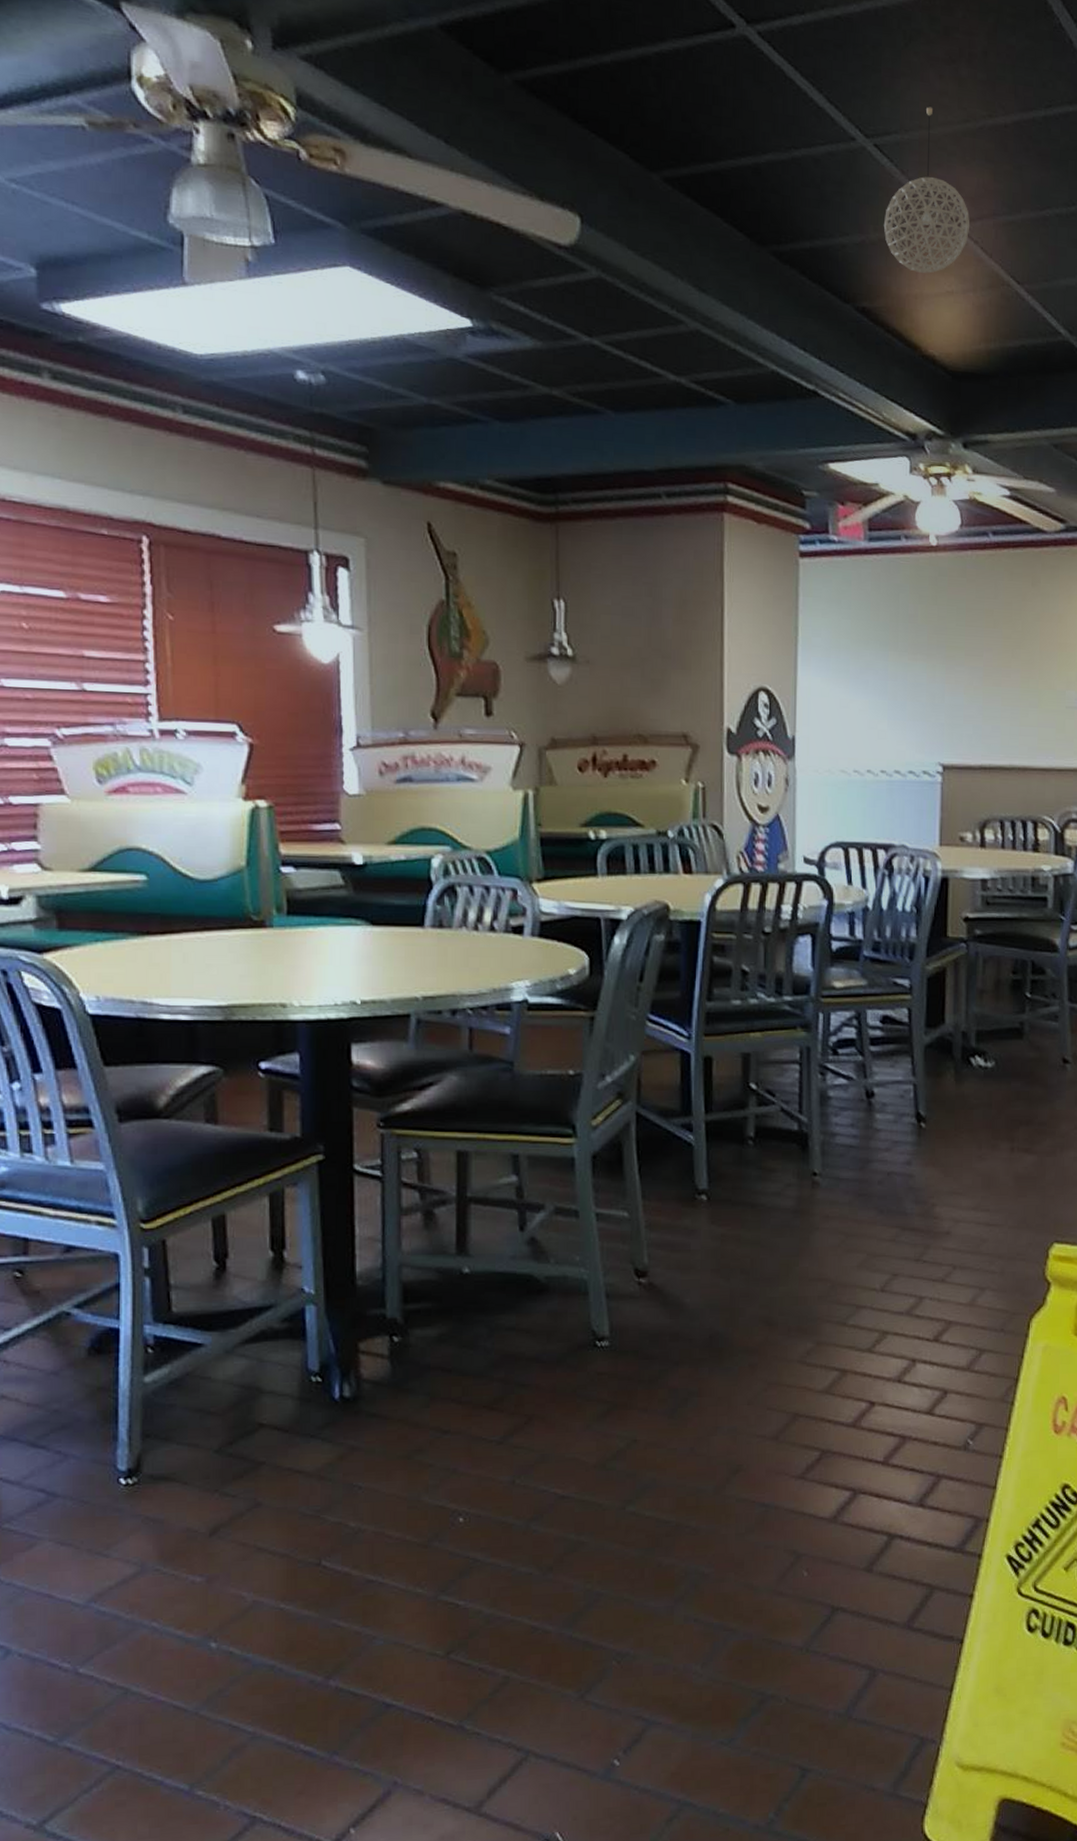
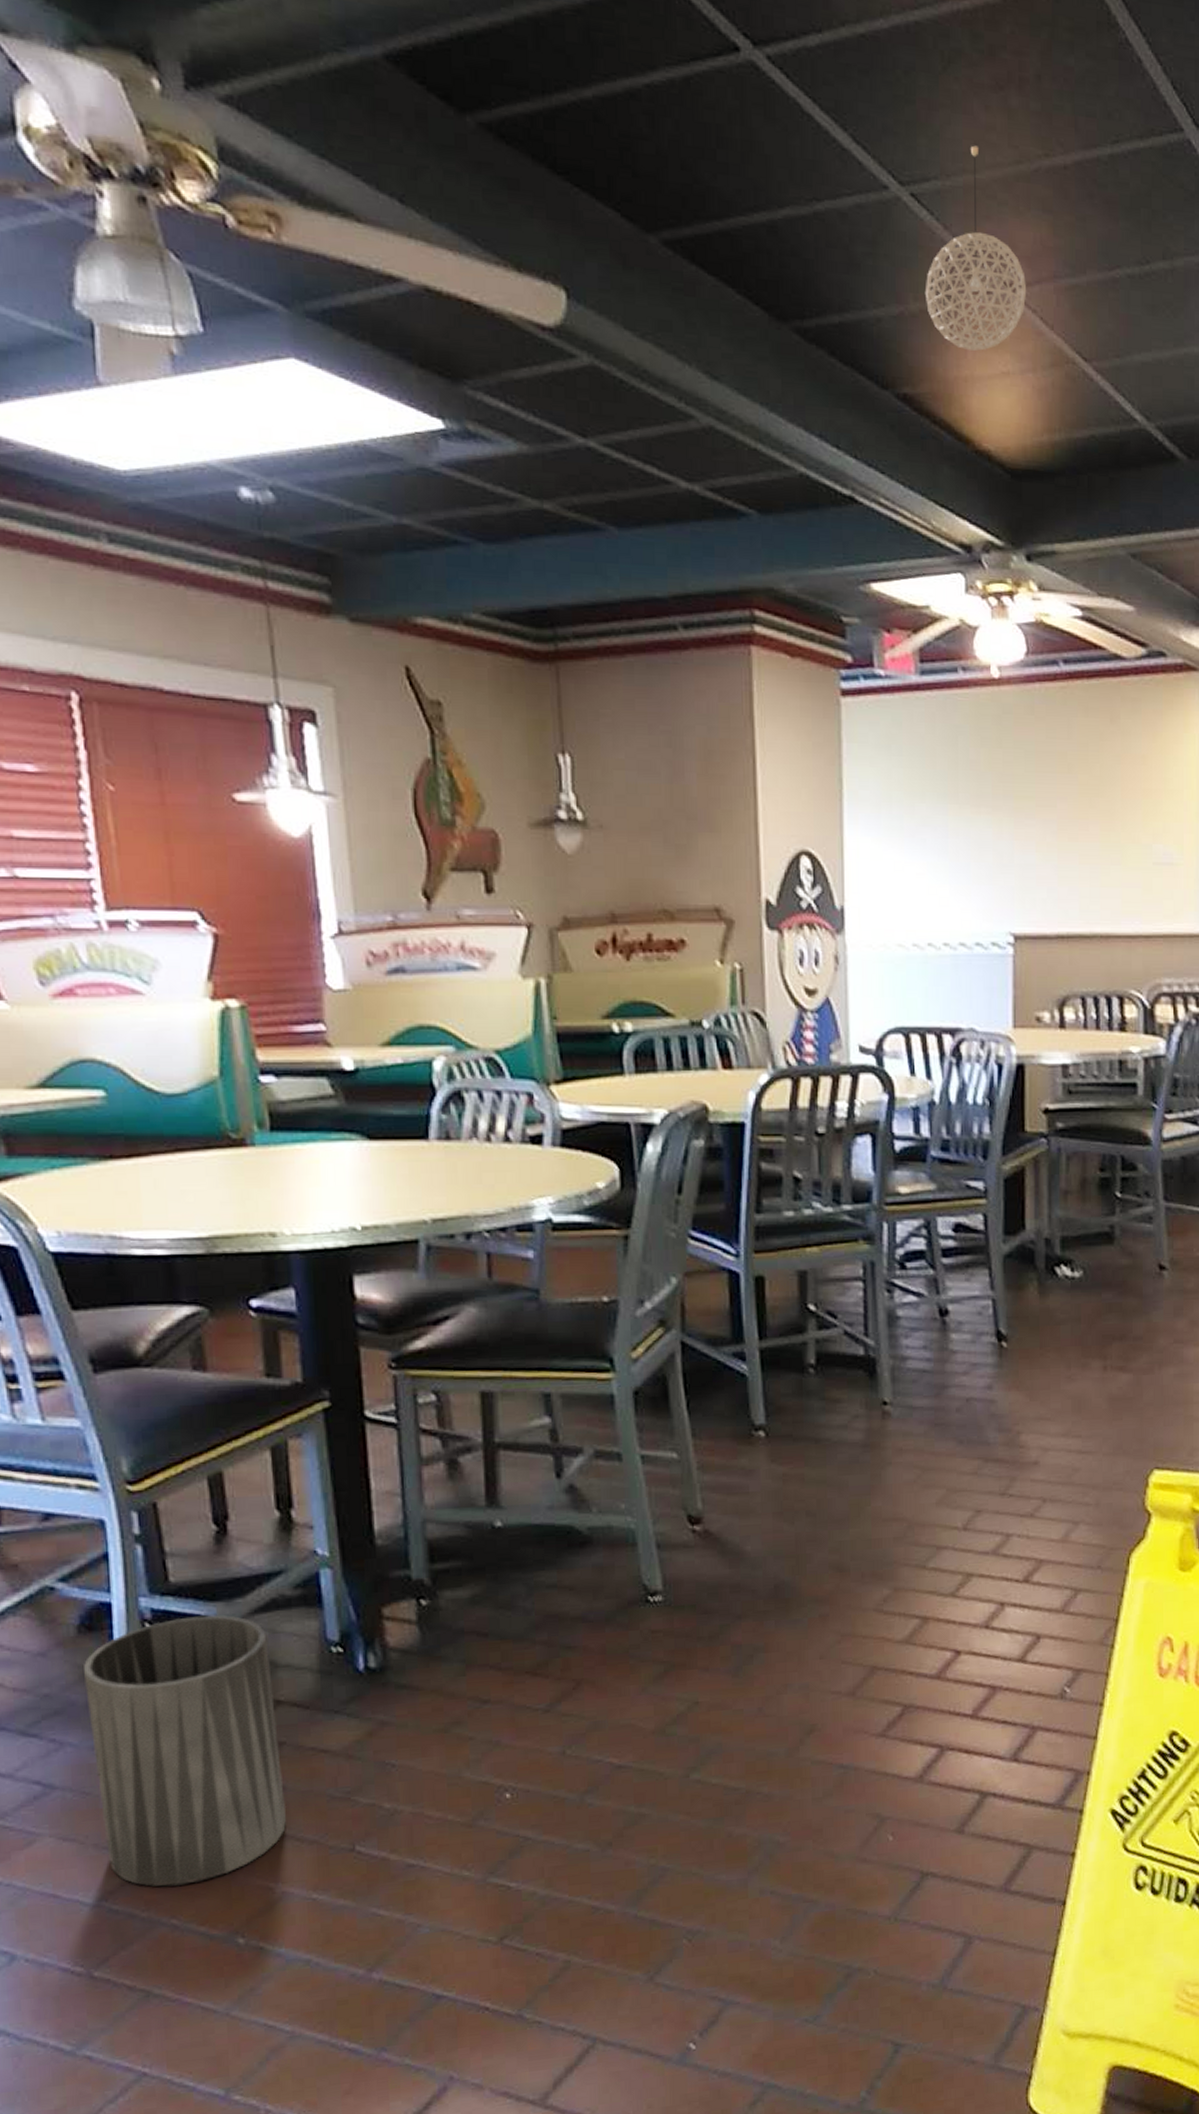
trash can: none [90,1343,261,1592] -> present [82,1615,286,1887]

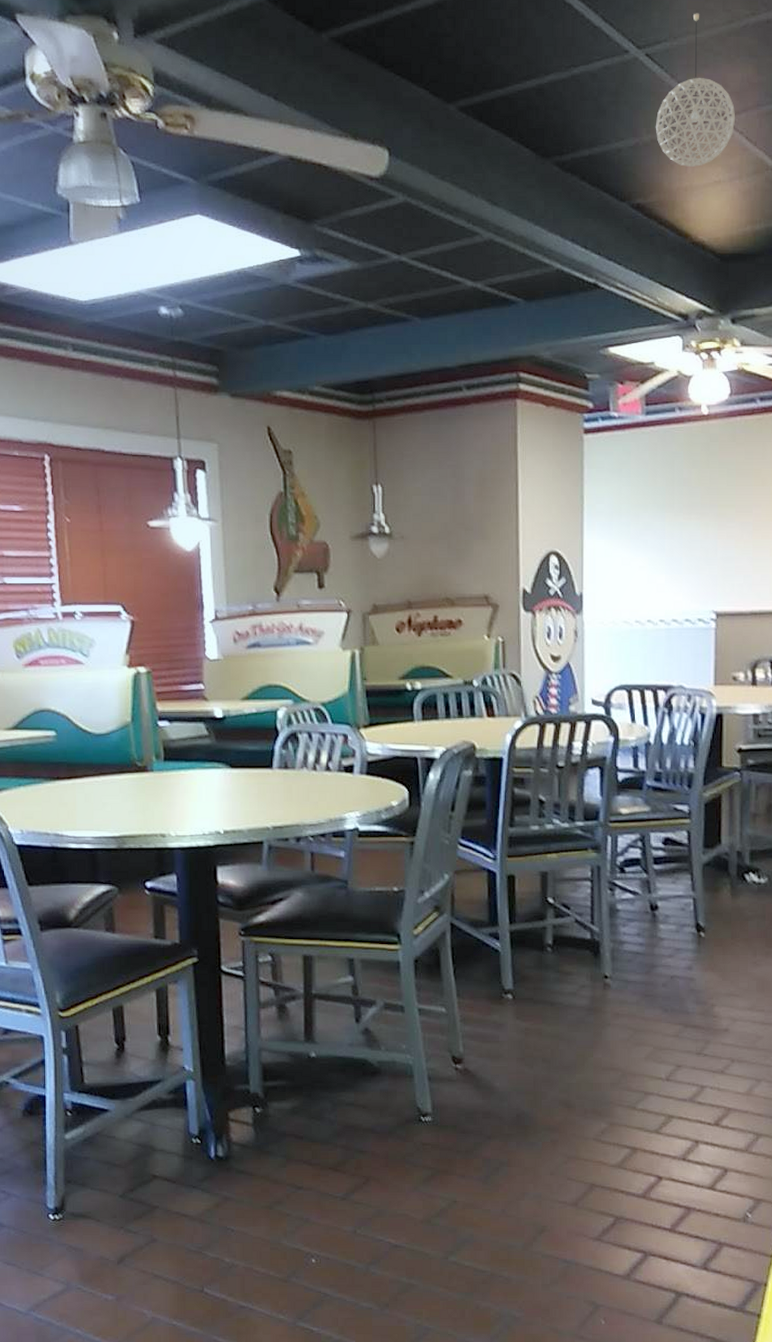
trash can: present [82,1615,286,1887] -> none [25,1109,157,1305]

